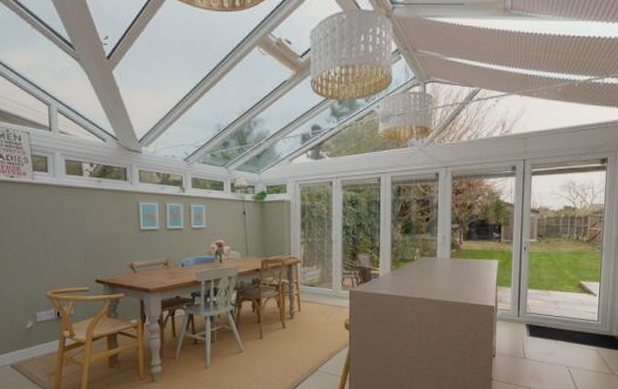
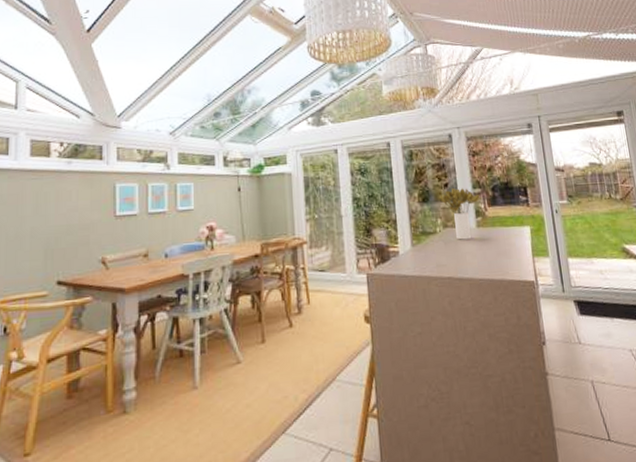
flower bouquet: none [420,222,459,268] -> present [440,187,483,240]

